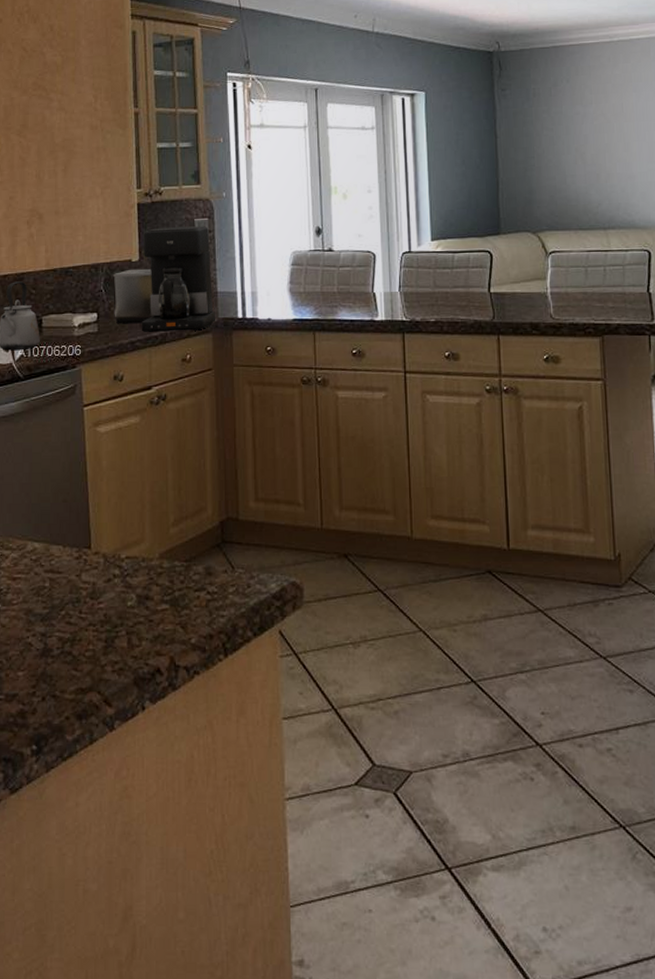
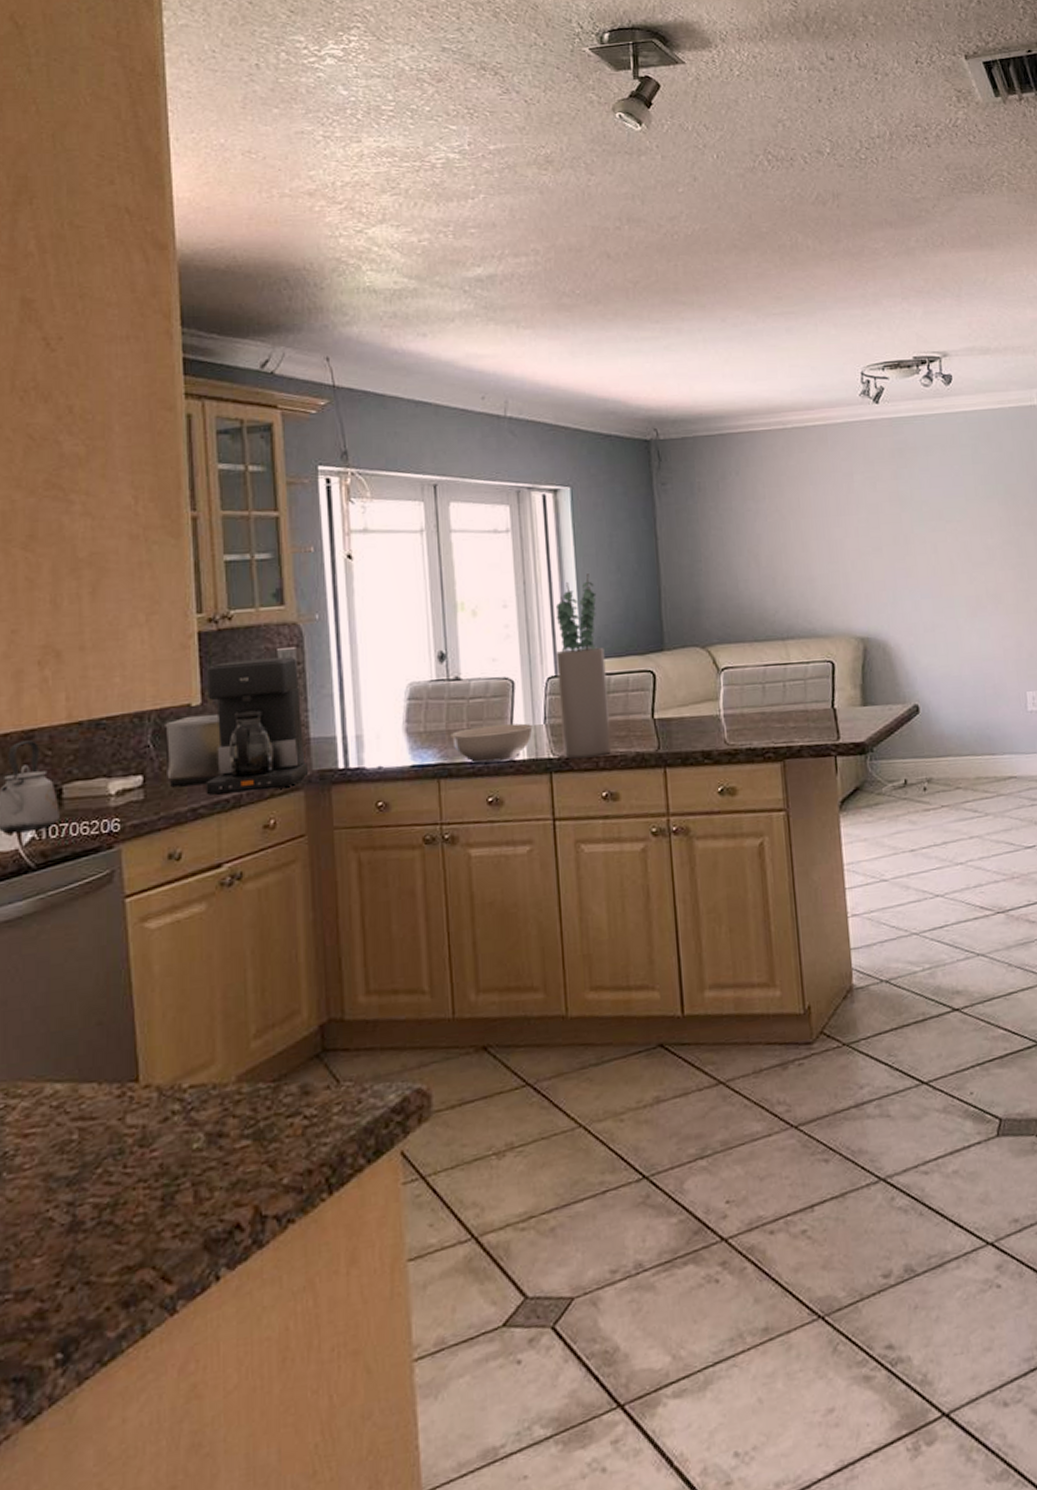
bowl: none [324,290,390,321] -> present [450,723,533,764]
vase: none [410,166,454,324] -> present [555,574,612,760]

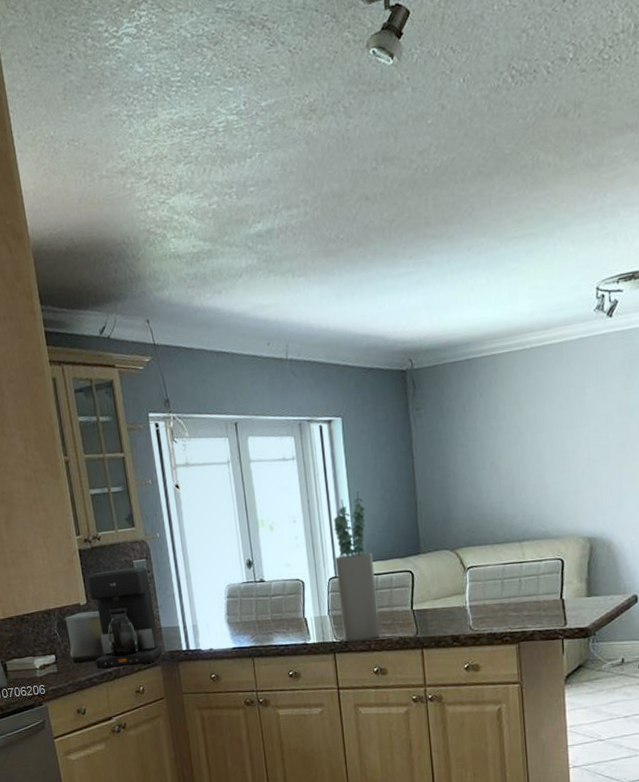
bowl: present [450,723,533,764] -> none [259,614,320,646]

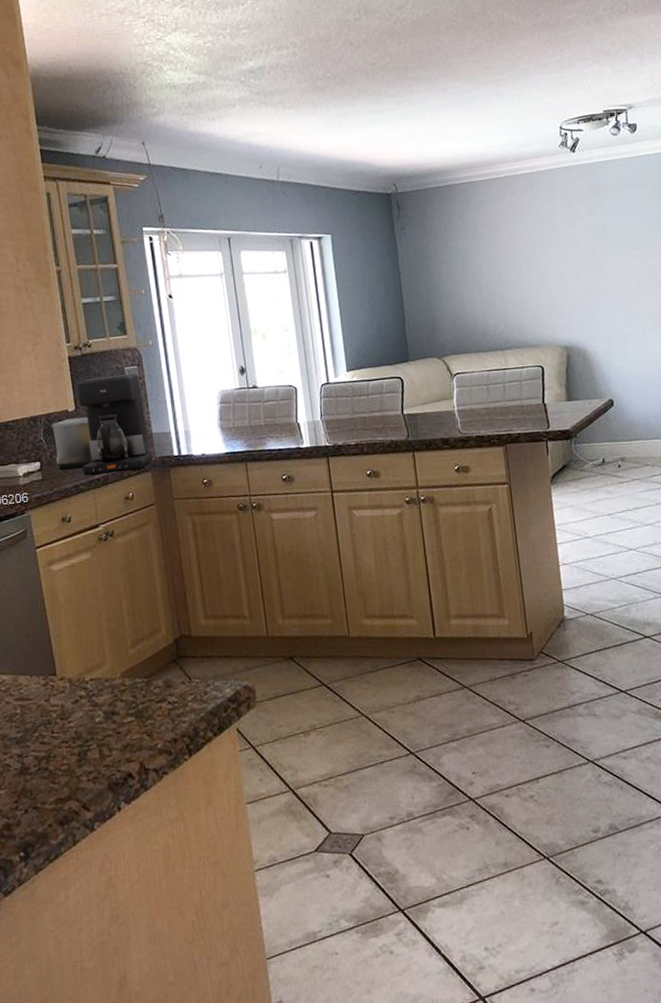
vase: present [333,491,381,643] -> none [324,303,373,447]

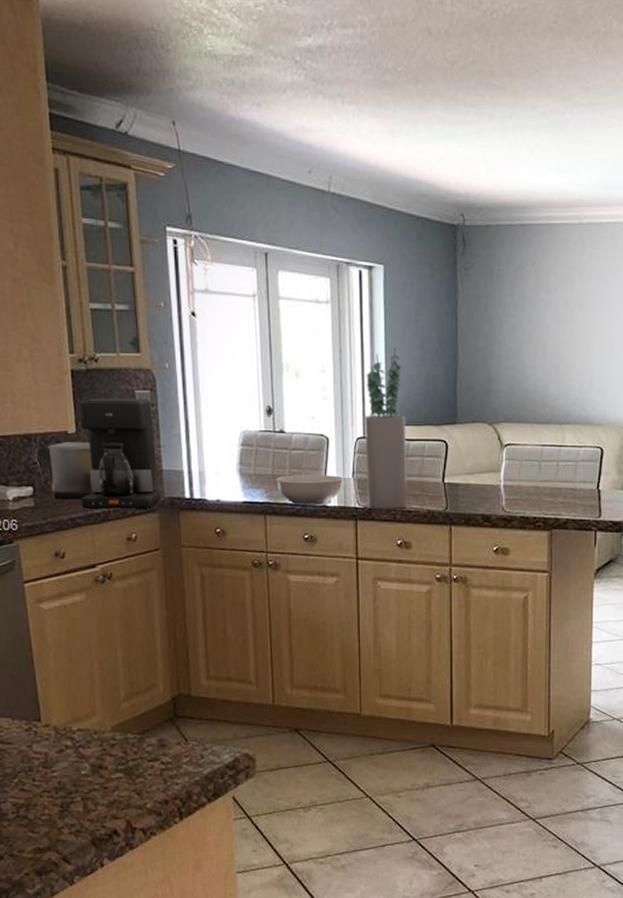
bowl: none [252,419,313,451] -> present [275,475,343,506]
vase: none [324,303,373,447] -> present [365,348,408,512]

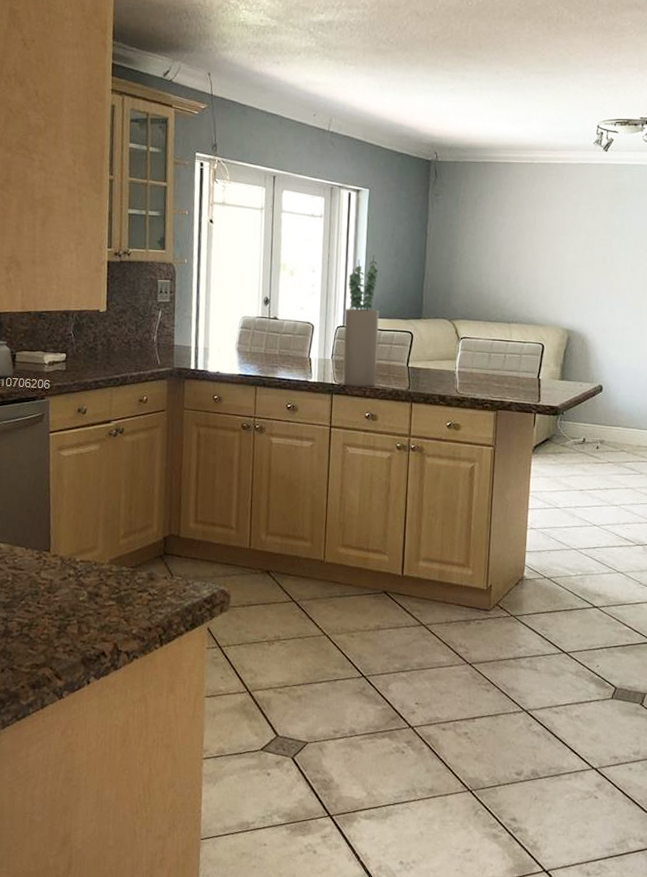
toaster: present [48,441,94,500] -> none [81,318,117,366]
coffee maker: present [78,398,161,510] -> none [104,284,171,377]
bowl: present [275,475,343,506] -> none [267,354,323,381]

